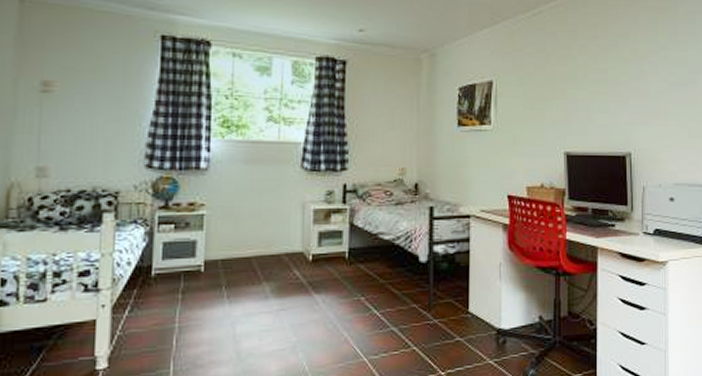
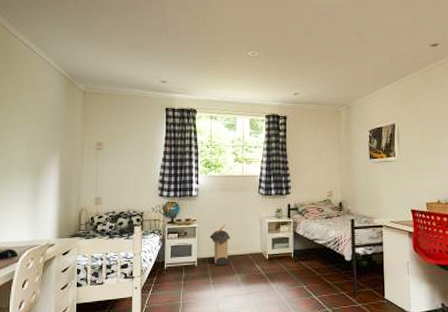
laundry hamper: none [225,210,257,271] -> present [210,224,230,266]

